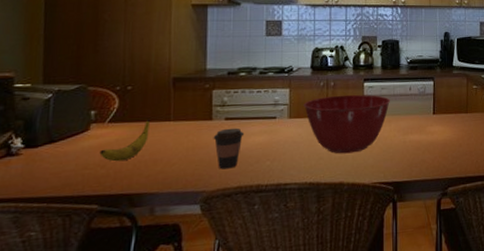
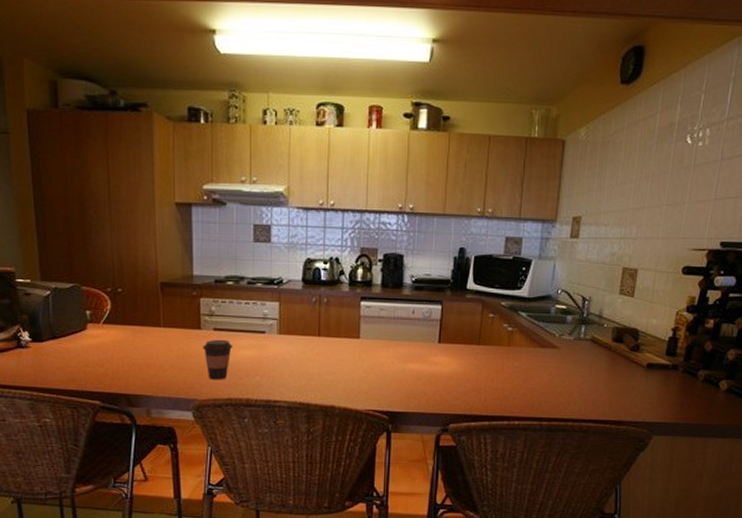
banana: present [99,119,151,162] -> none [97,323,142,363]
mixing bowl: present [304,94,390,154] -> none [294,313,389,377]

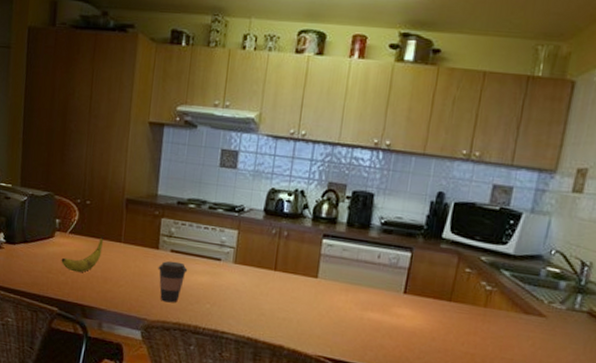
banana: none [97,323,142,363] -> present [61,236,104,273]

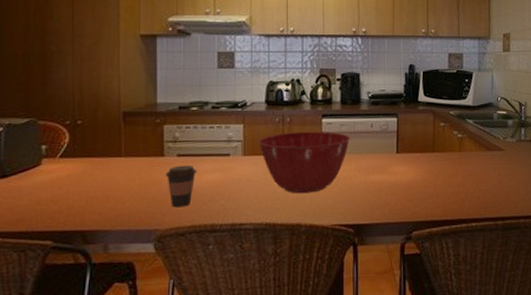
banana: present [61,236,104,273] -> none [52,154,102,198]
mixing bowl: none [251,246,352,318] -> present [258,131,350,194]

